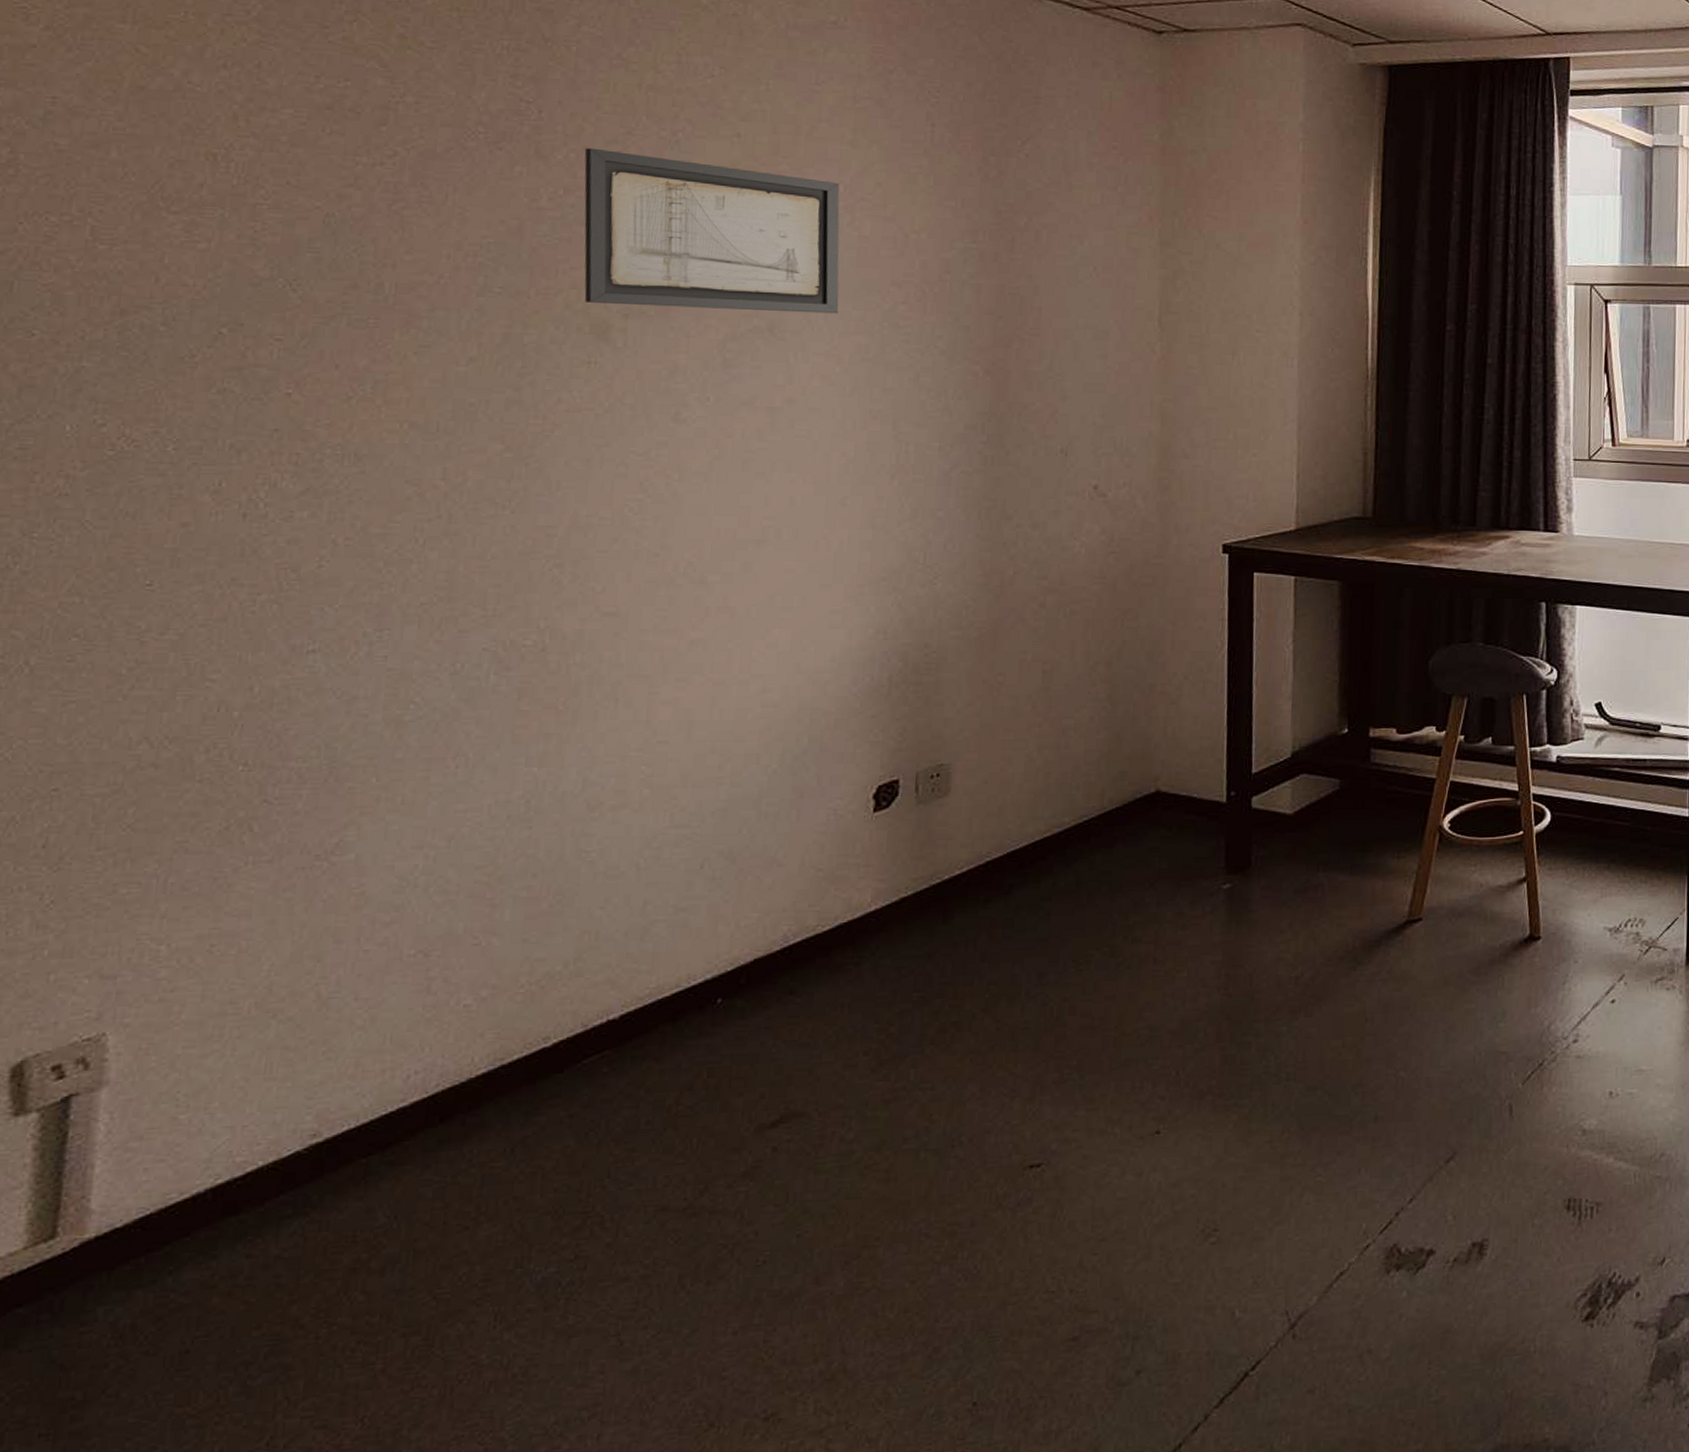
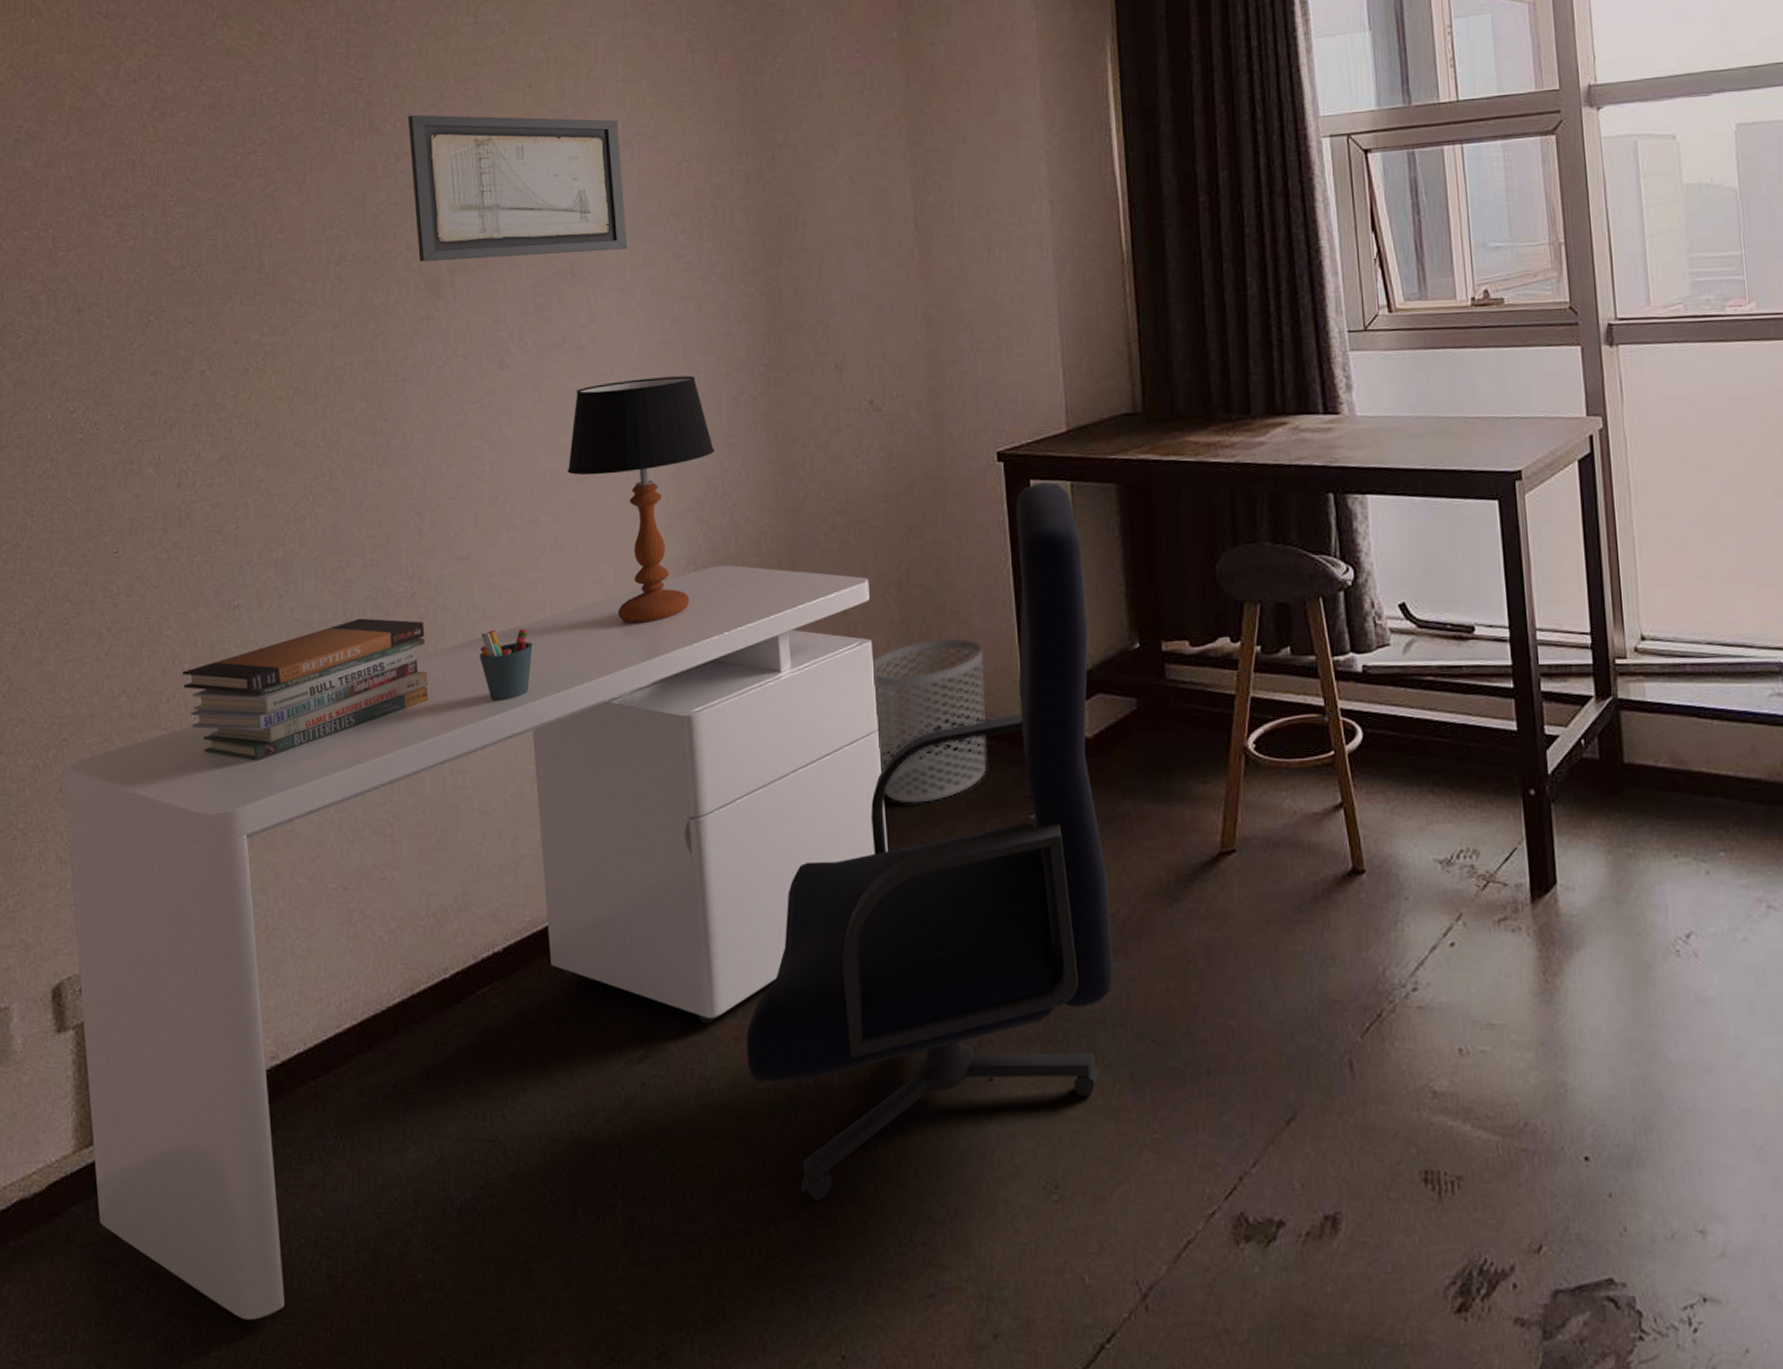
desk: none [49,636,1077,1417] -> present [62,564,888,1320]
book stack: none [230,671,555,819] -> present [183,618,429,761]
pen holder: none [620,689,687,764] -> present [479,629,533,702]
table lamp: none [744,445,918,689] -> present [567,375,714,623]
office chair: none [896,576,1300,1255] -> present [745,482,1114,1201]
waste bin: none [1070,717,1191,873] -> present [872,638,987,804]

